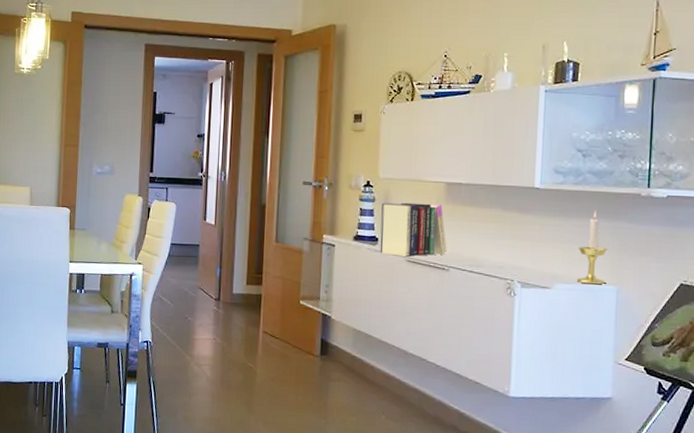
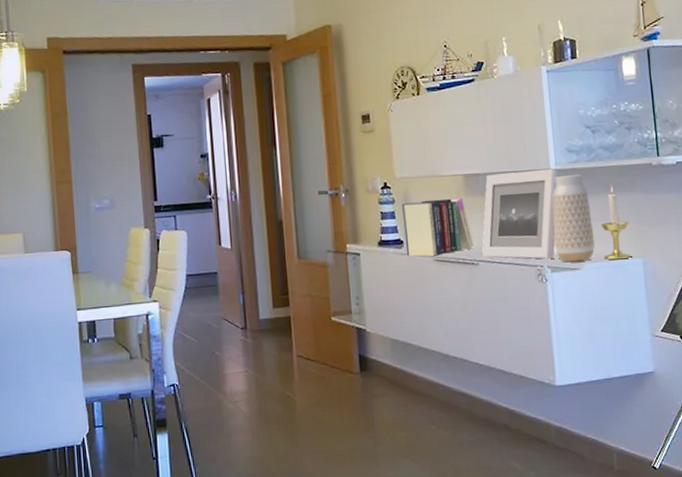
picture frame: none [454,185,543,274] -> present [482,168,559,259]
vase: none [528,195,570,281] -> present [552,175,595,263]

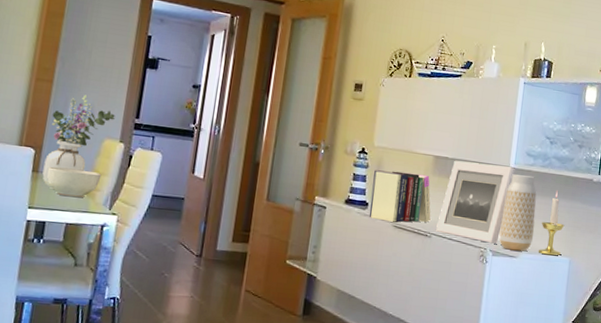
bouquet: none [78,188,135,287] -> present [42,94,115,189]
bowl: none [85,262,136,293] -> present [47,166,102,198]

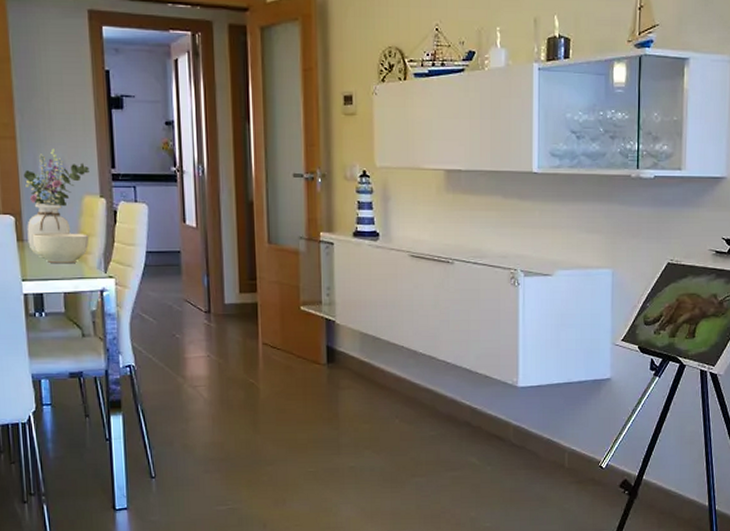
books: present [369,170,431,223] -> none [381,193,450,251]
picture frame: present [436,160,516,244] -> none [458,171,540,263]
vase: present [499,174,537,252] -> none [530,180,568,268]
candlestick: present [538,191,565,256] -> none [575,194,603,269]

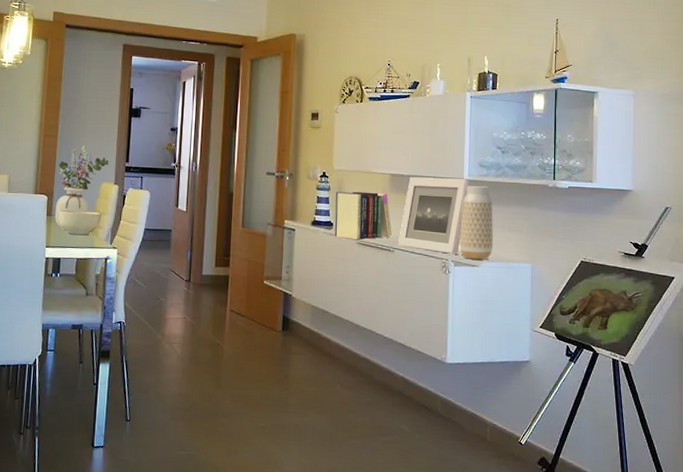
books: none [381,193,450,251] -> present [334,191,392,240]
picture frame: none [458,171,540,263] -> present [398,177,470,254]
vase: none [530,180,568,268] -> present [459,186,493,260]

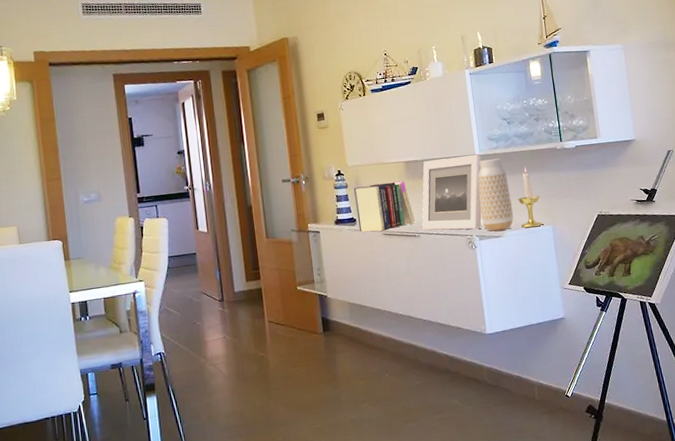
bouquet: present [55,145,109,229] -> none [68,183,120,272]
bowl: present [58,210,102,236] -> none [76,248,122,276]
candlestick: none [499,199,524,263] -> present [517,166,543,228]

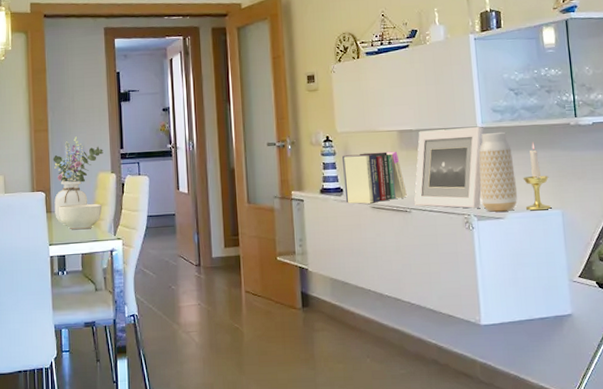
bouquet: none [68,183,120,272] -> present [53,136,103,225]
bowl: none [76,248,122,276] -> present [58,203,102,230]

